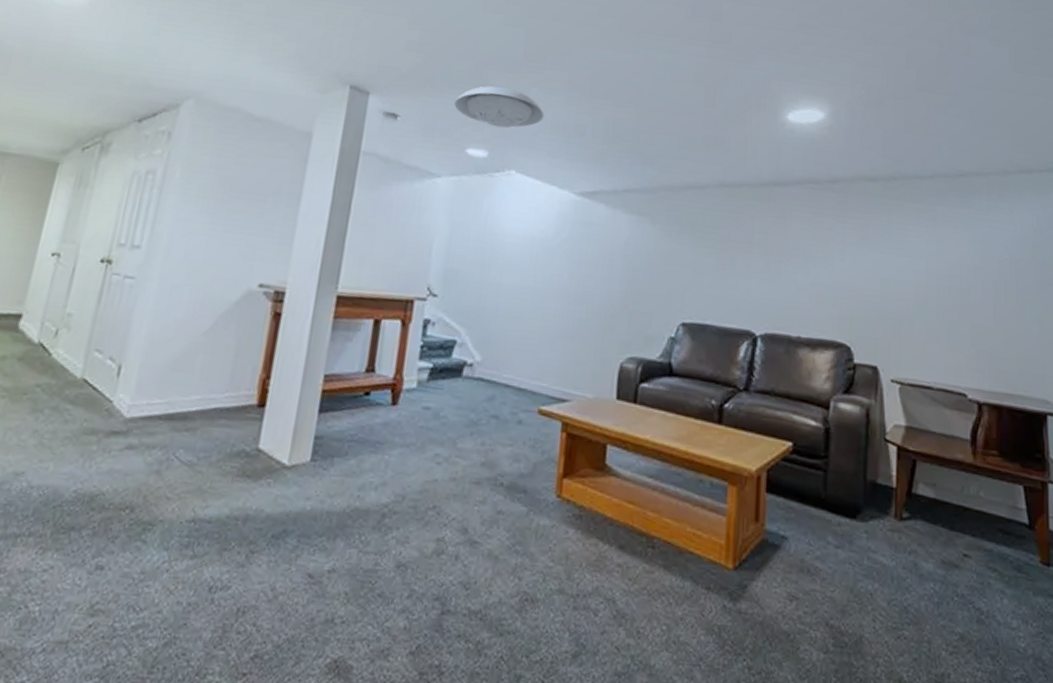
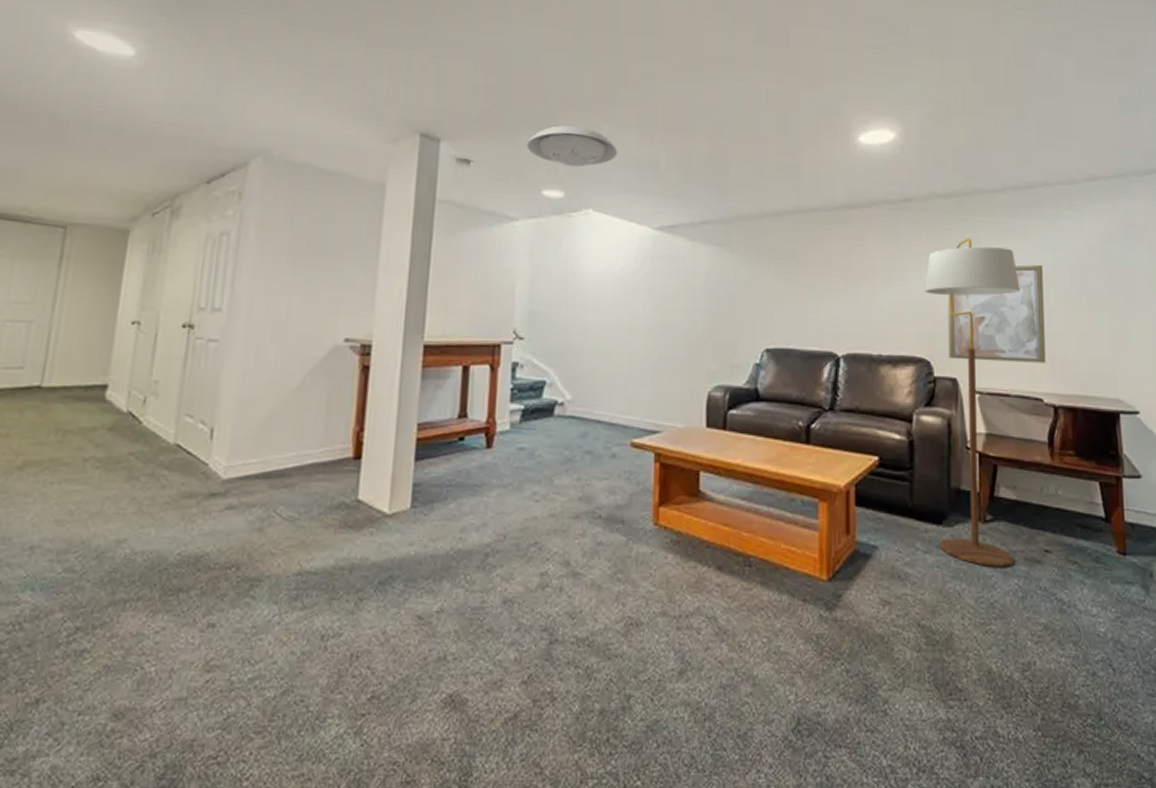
floor lamp: none [848,223,947,569] -> present [925,237,1020,567]
wall art: none [870,254,971,357] -> present [947,265,1046,363]

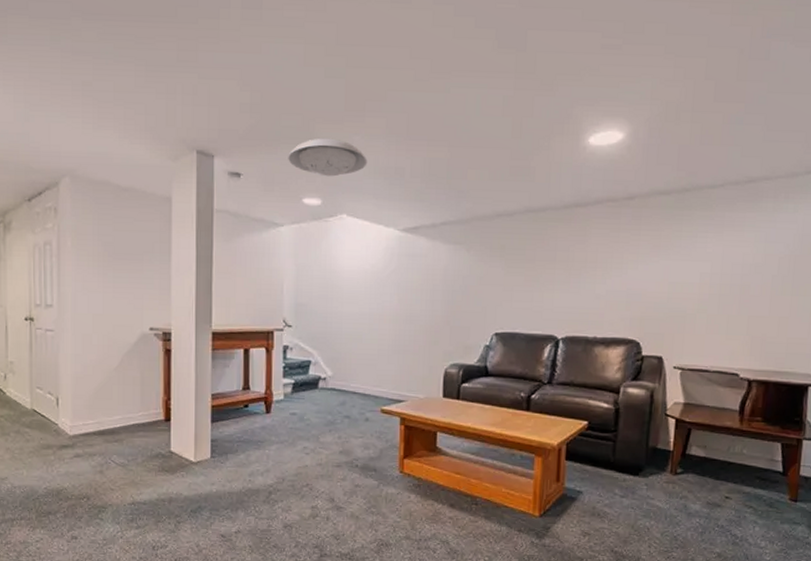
floor lamp: present [925,237,1020,567] -> none [634,231,730,509]
wall art: present [947,265,1046,363] -> none [656,255,753,343]

